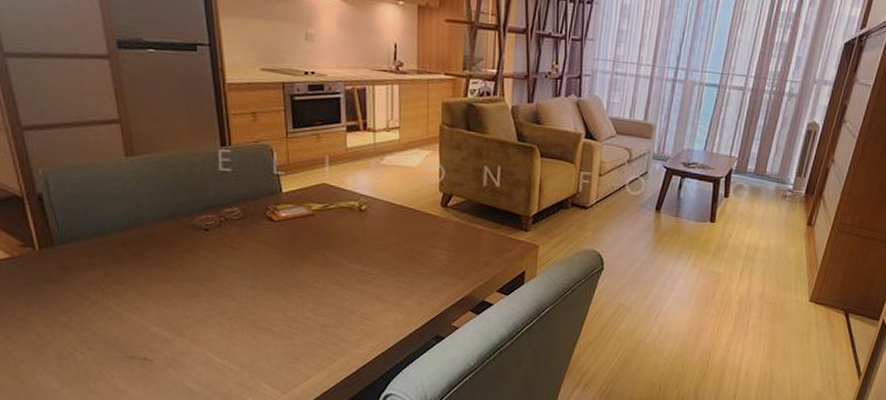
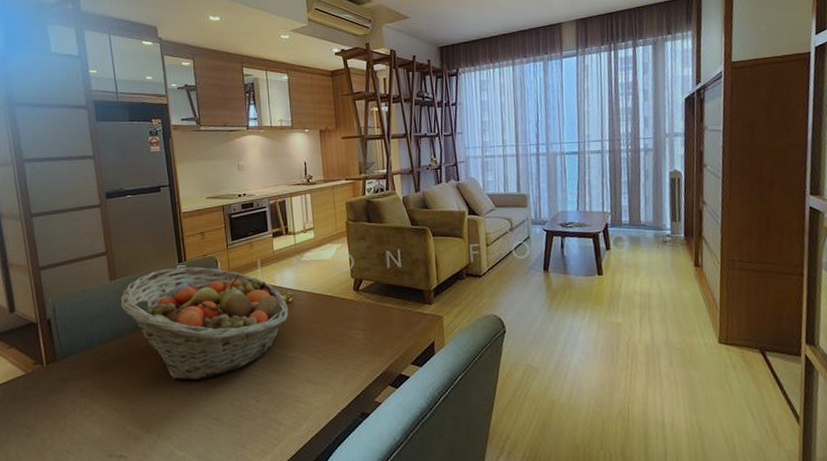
fruit basket: none [140,151,361,285] -> present [120,267,289,381]

